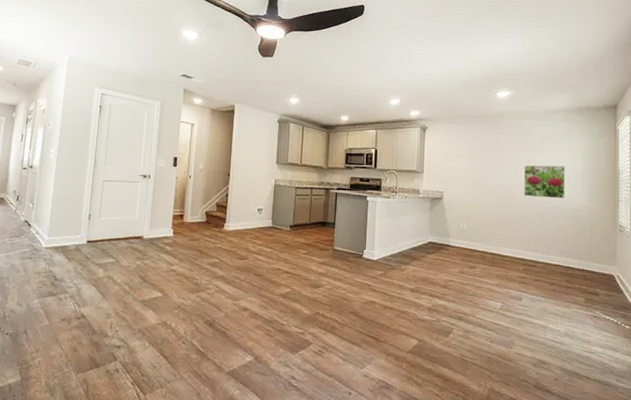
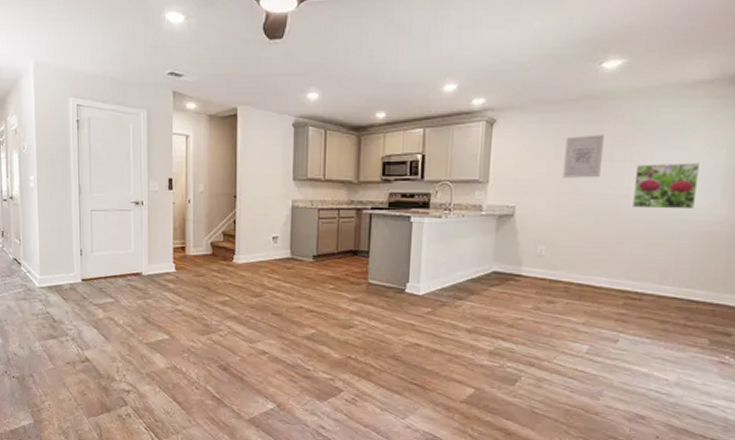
wall art: none [475,142,501,173] -> present [562,135,604,178]

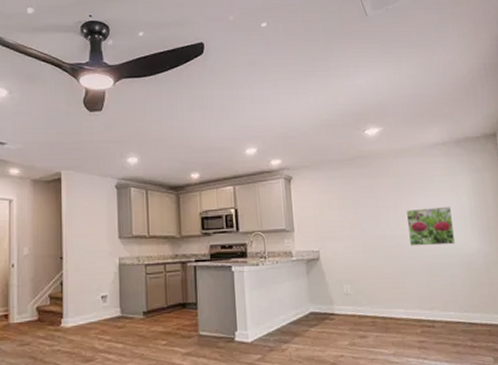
wall art: present [562,135,604,178] -> none [349,187,381,224]

